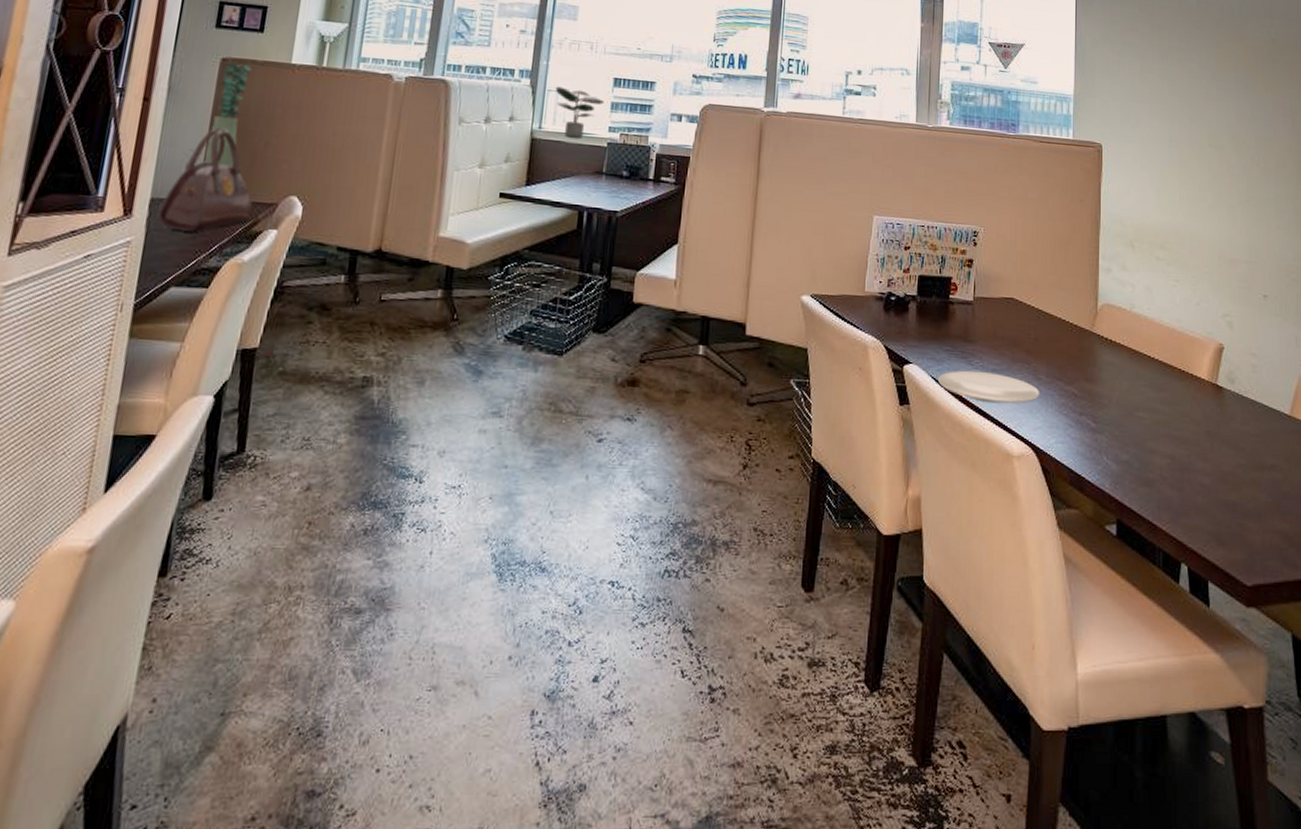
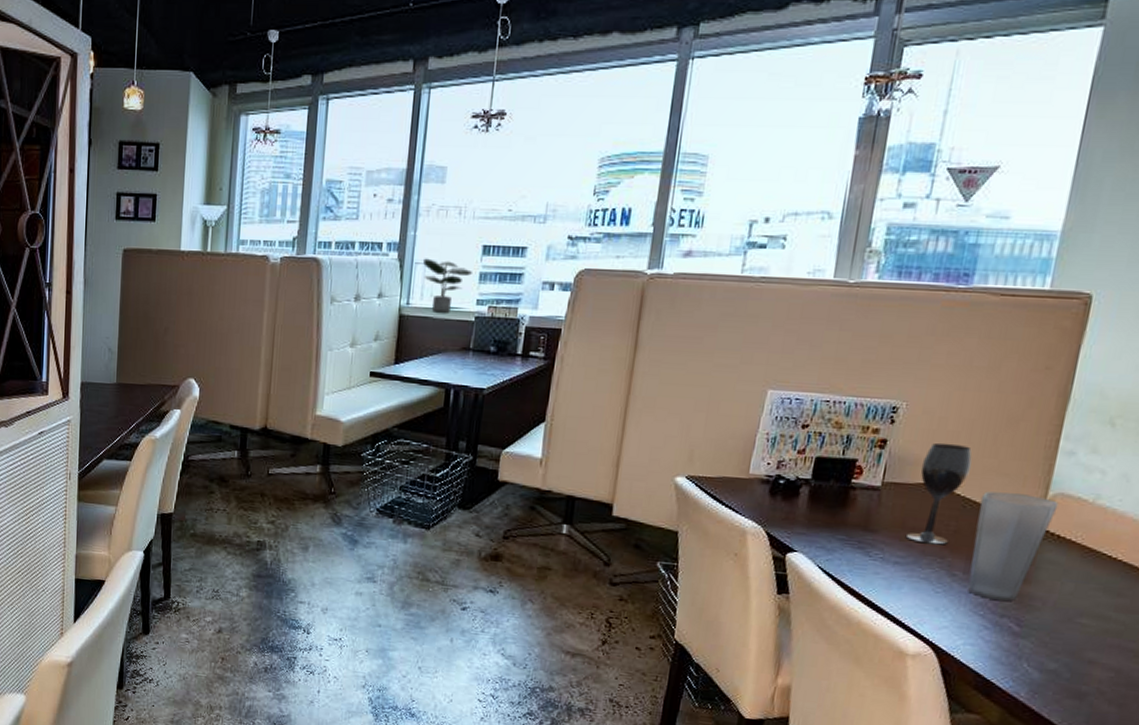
handbag: present [156,128,253,232] -> none [87,317,160,412]
vase: present [205,57,252,169] -> none [119,248,148,355]
plate: present [938,370,1040,404] -> none [826,561,952,601]
wine glass: none [998,262,1039,352] -> present [905,442,972,545]
cup: none [1050,303,1106,400] -> present [966,491,1059,601]

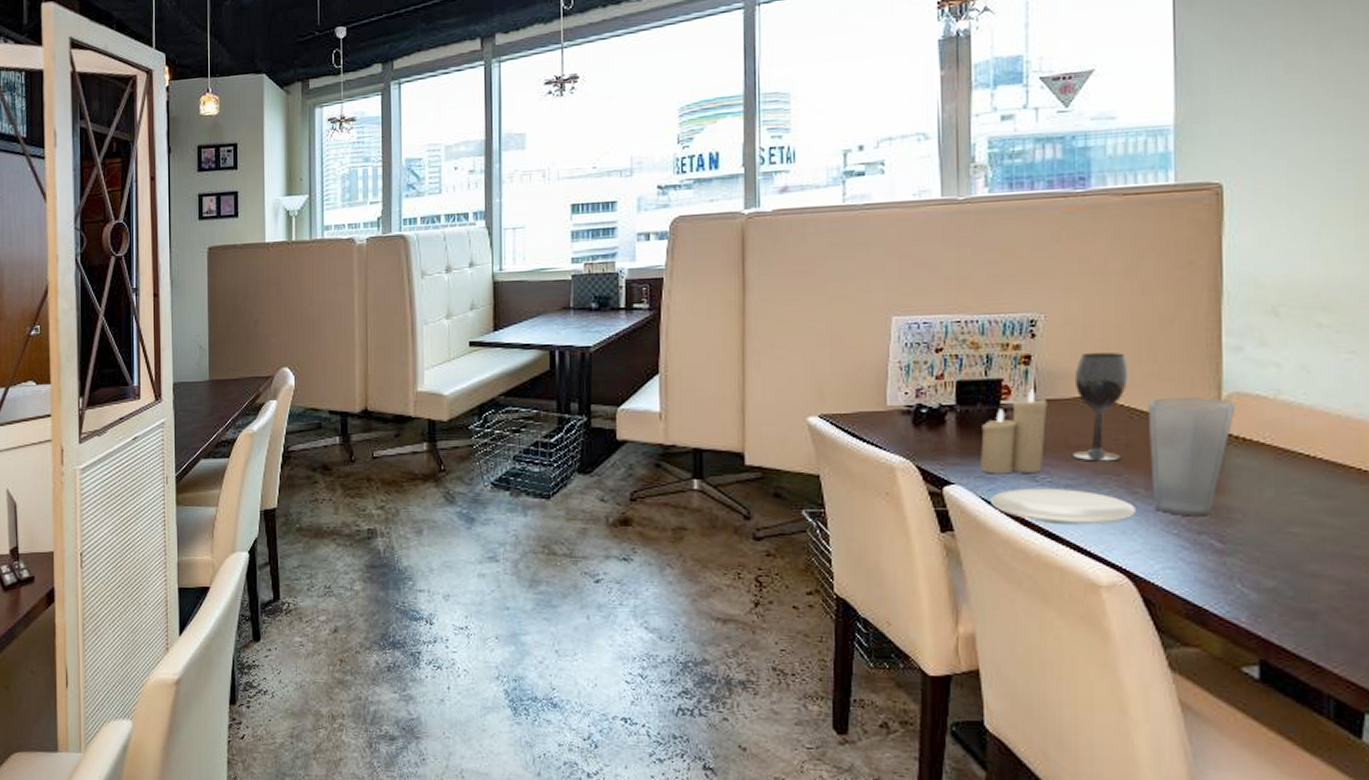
potted plant: present [423,258,473,315] -> none [512,223,565,277]
candle: none [823,472,894,548] -> present [981,389,1048,474]
plate: none [826,561,952,601] -> present [991,488,1137,525]

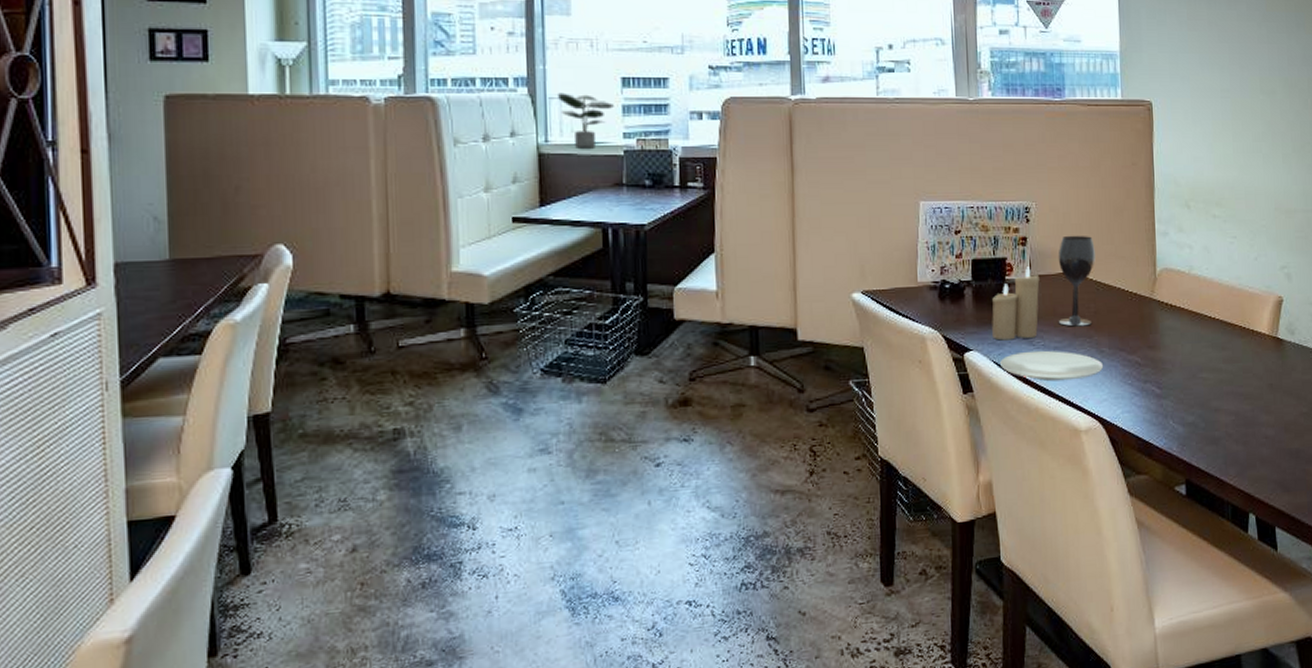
potted plant: none [512,223,565,277] -> present [558,93,615,150]
cup: present [1147,397,1236,515] -> none [1108,273,1166,368]

